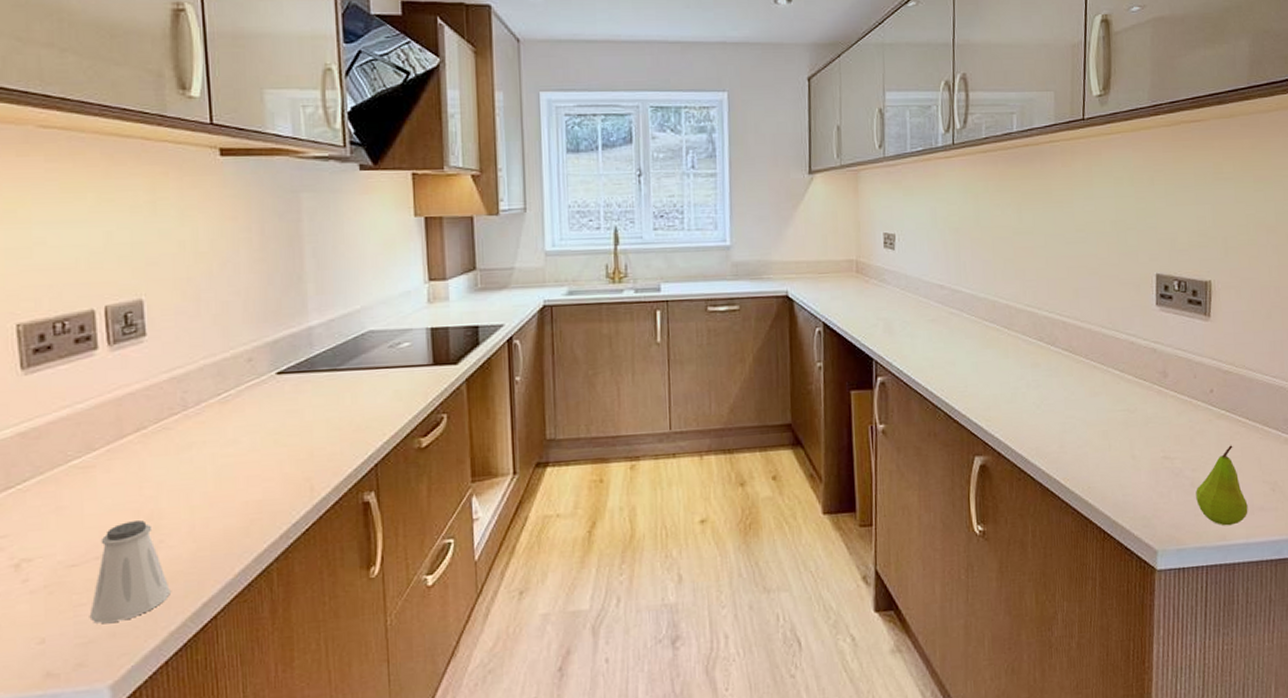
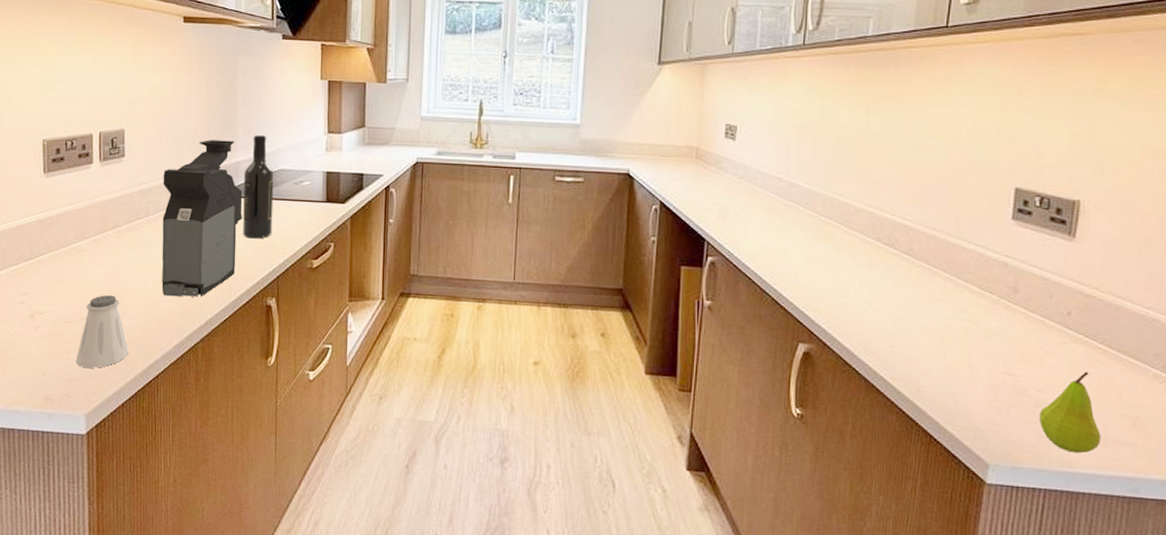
coffee maker: none [204,301,321,511] -> present [161,140,243,297]
wine bottle: none [319,291,364,422] -> present [243,135,274,239]

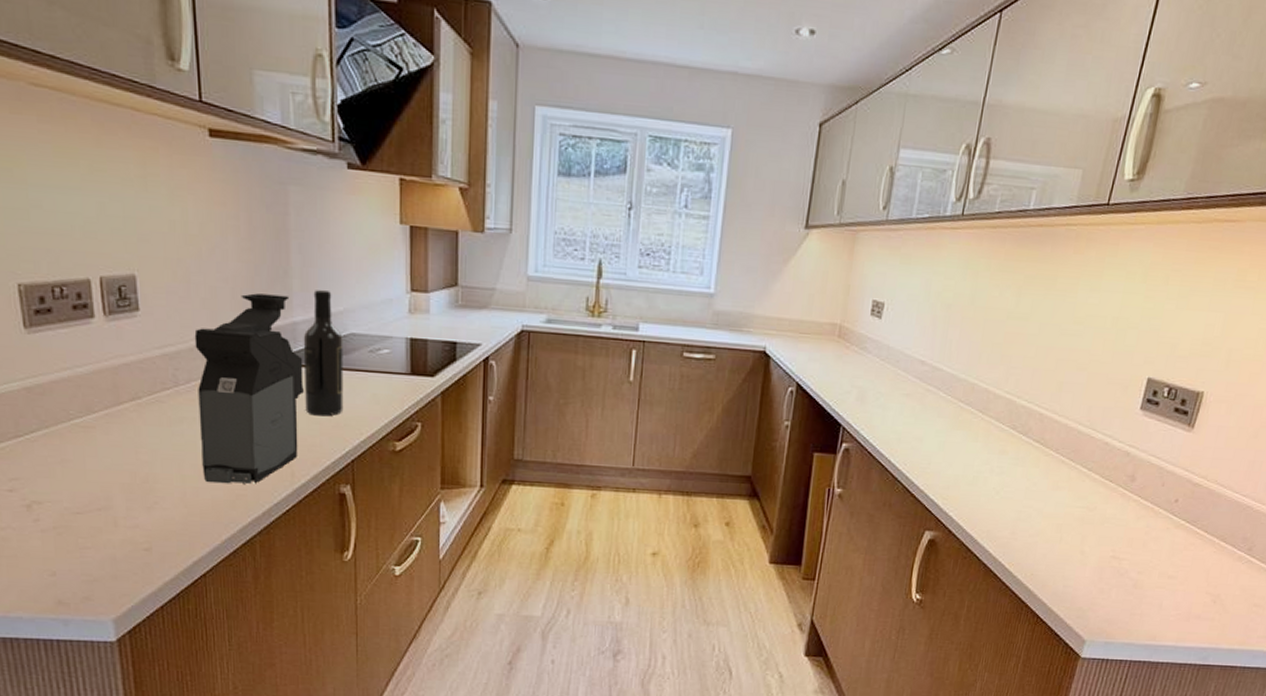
saltshaker: present [75,295,129,369] -> none [93,481,165,568]
fruit: present [1039,371,1101,454] -> none [1135,554,1186,628]

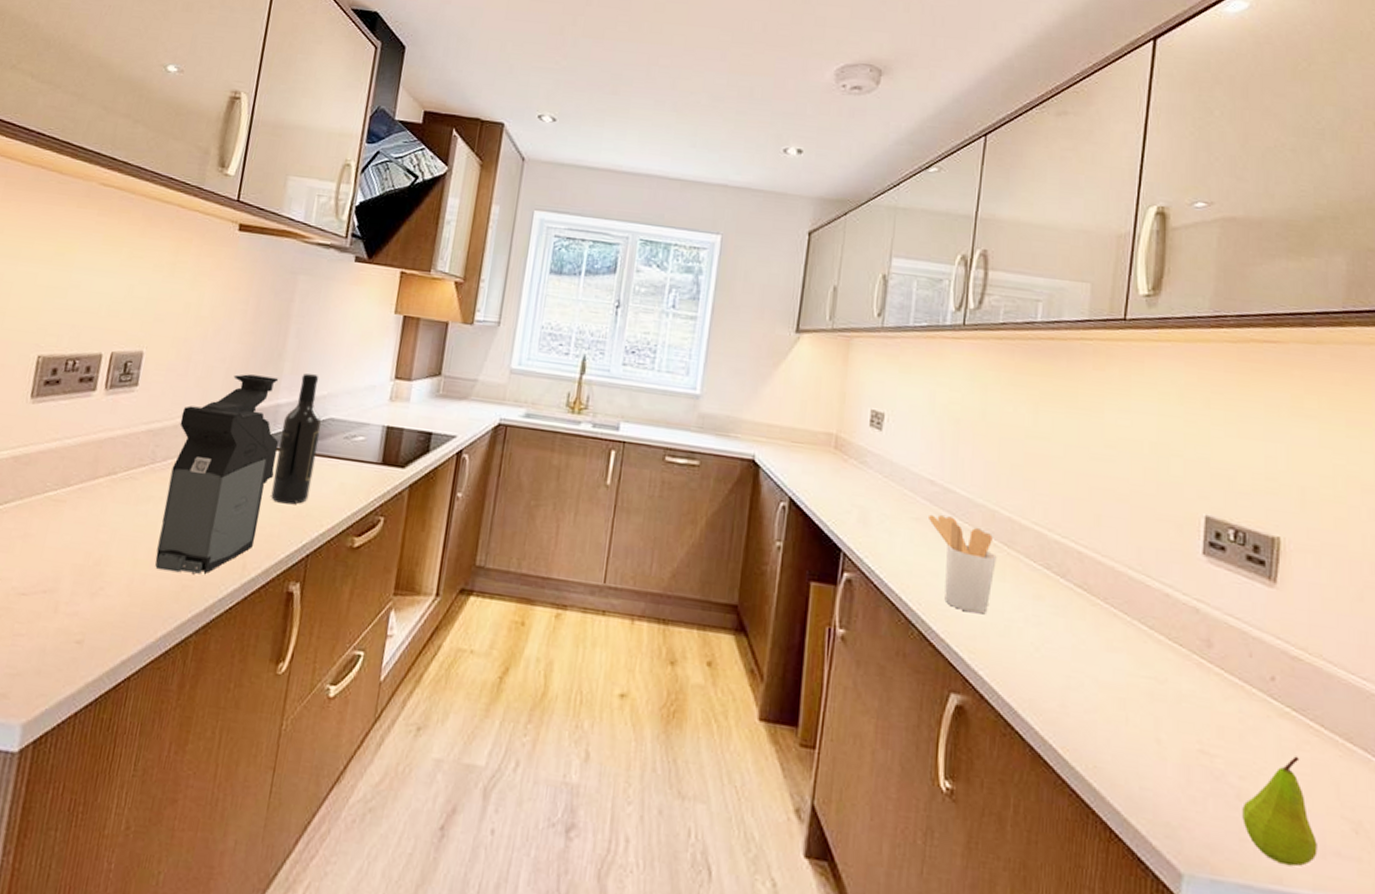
utensil holder: none [917,390,973,469] -> present [929,514,997,614]
fruit: none [1135,554,1186,628] -> present [1242,756,1318,867]

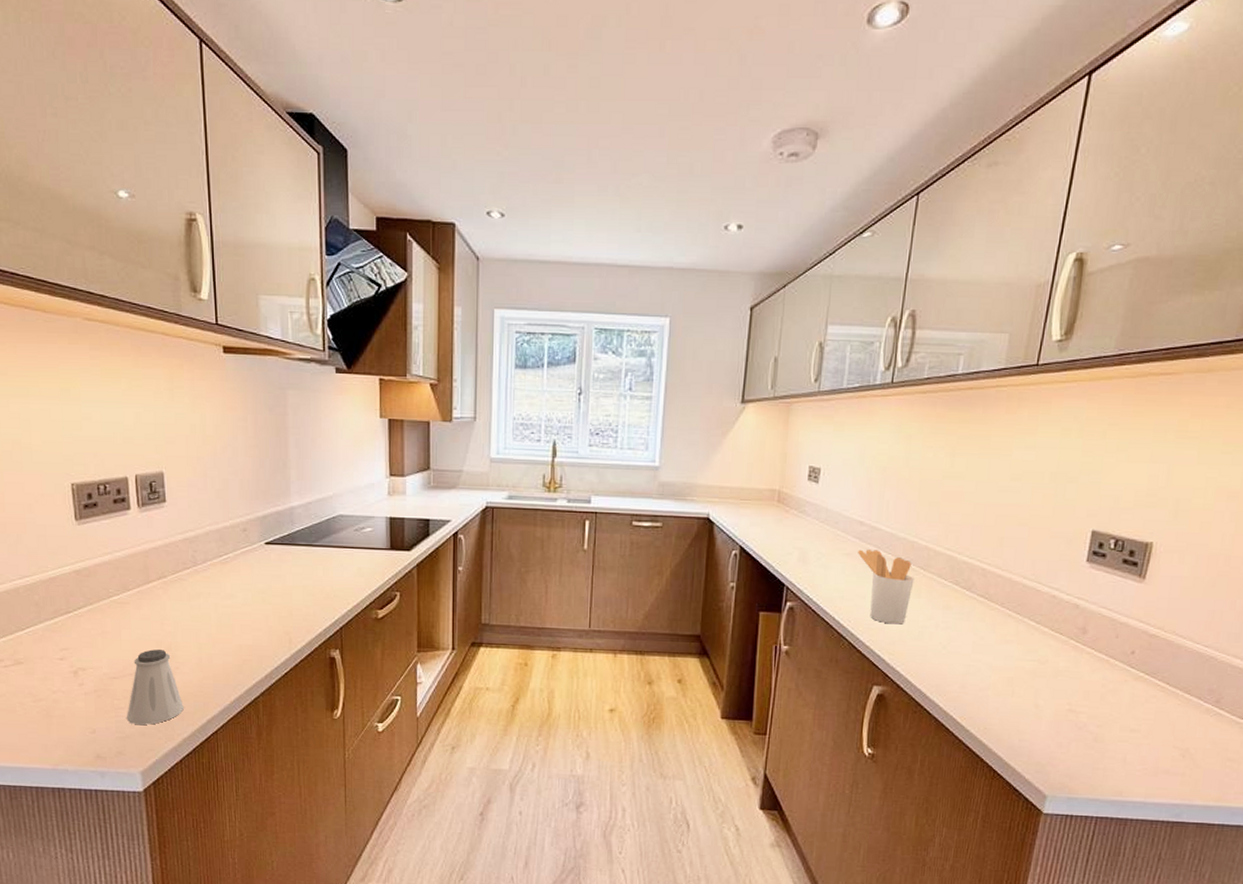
saltshaker: none [23,562,98,661] -> present [126,649,184,726]
coffee maker: present [155,374,279,574] -> none [210,483,300,651]
wine bottle: present [270,373,322,504] -> none [299,478,333,589]
fruit: present [1242,756,1318,867] -> none [1096,707,1152,784]

